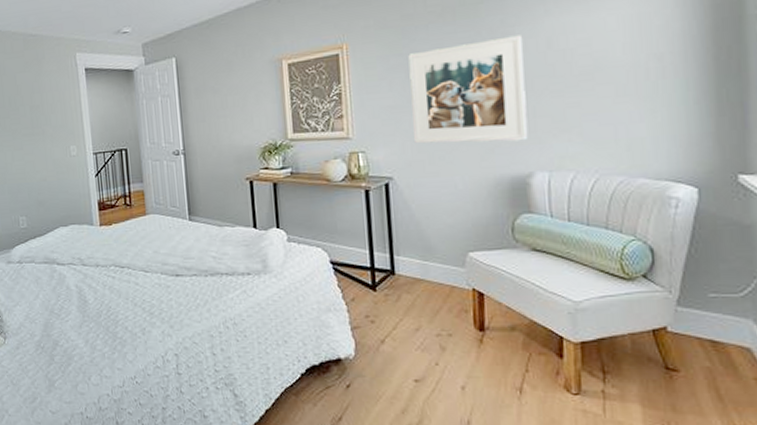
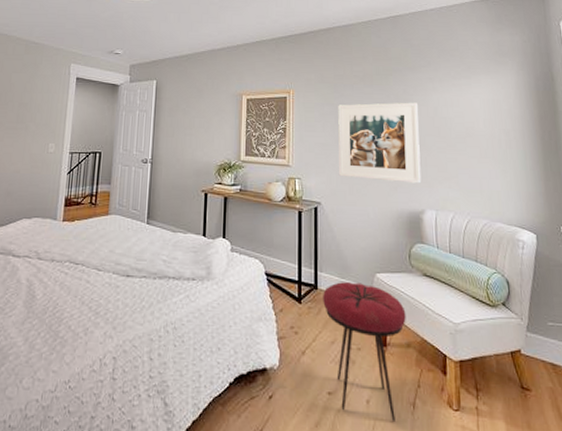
stool: none [402,264,509,407] -> present [323,282,406,421]

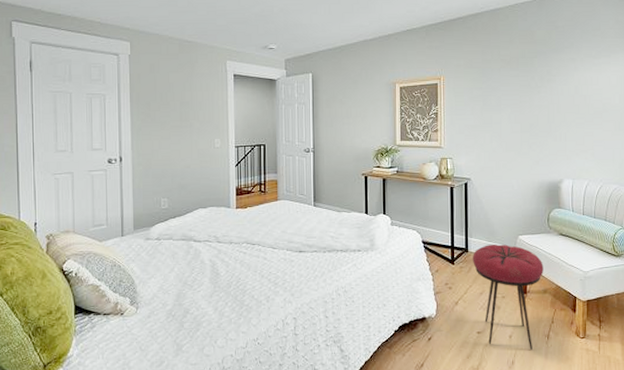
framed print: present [338,102,422,184] -> none [486,82,561,157]

